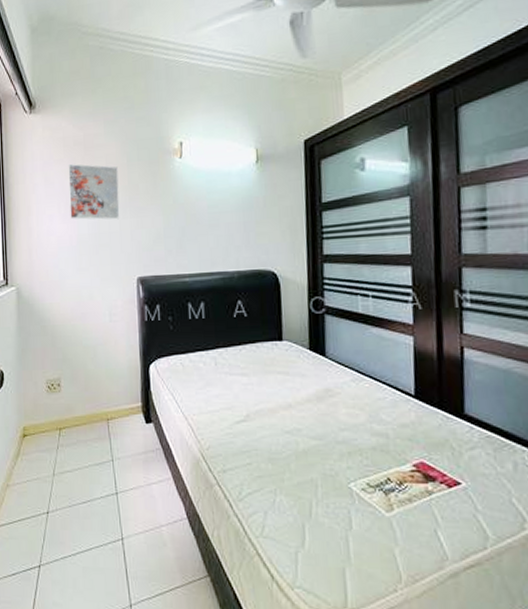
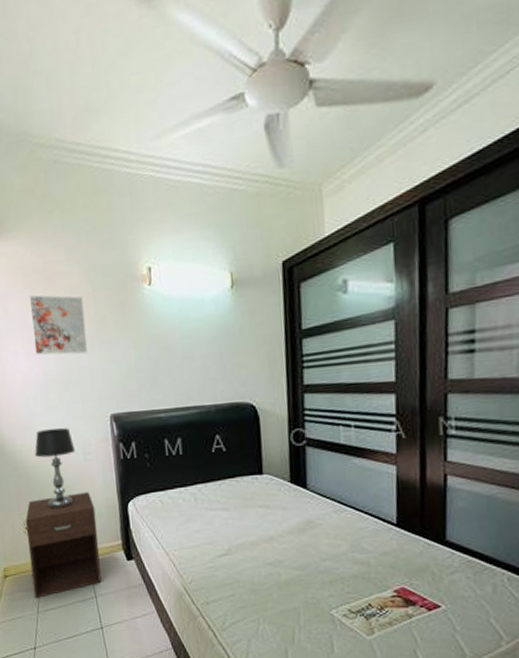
nightstand: none [48,352,120,459] -> present [25,492,102,598]
table lamp: none [63,289,102,368] -> present [35,428,76,508]

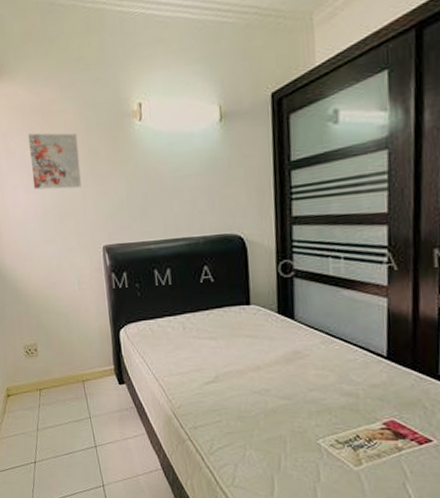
nightstand: present [25,492,102,598] -> none [26,319,96,416]
table lamp: present [35,428,76,508] -> none [33,258,71,334]

